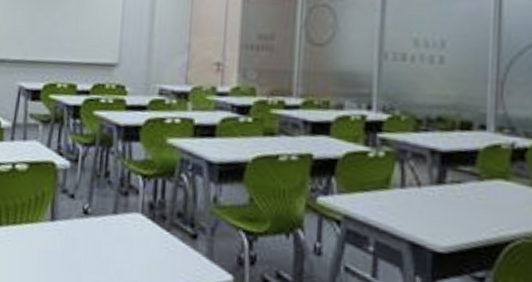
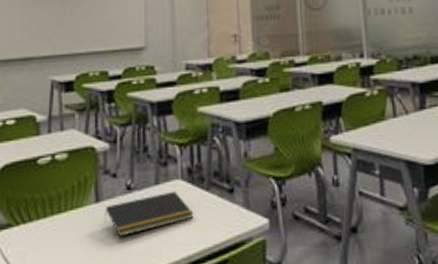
notepad: none [57,224,151,262] -> present [104,191,194,237]

